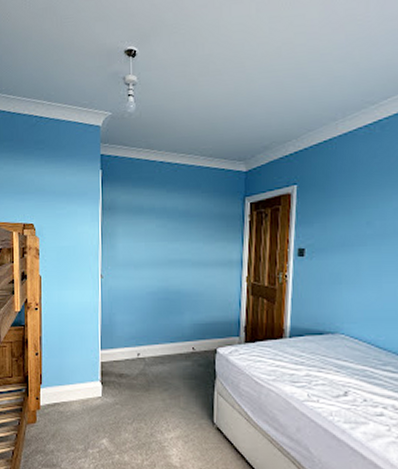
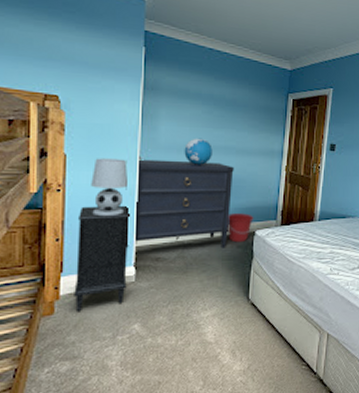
nightstand: none [51,322,95,423] -> present [74,205,130,312]
table lamp: none [61,277,91,333] -> present [91,158,128,217]
dresser: none [90,276,191,367] -> present [125,159,234,249]
globe: none [141,252,168,281] -> present [184,138,213,166]
bucket: none [186,329,215,361] -> present [227,213,254,243]

